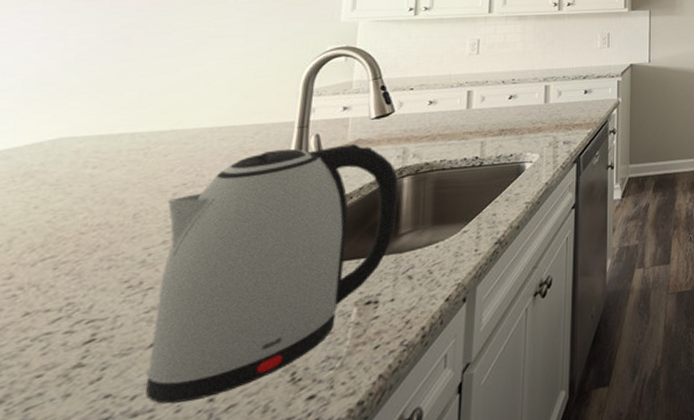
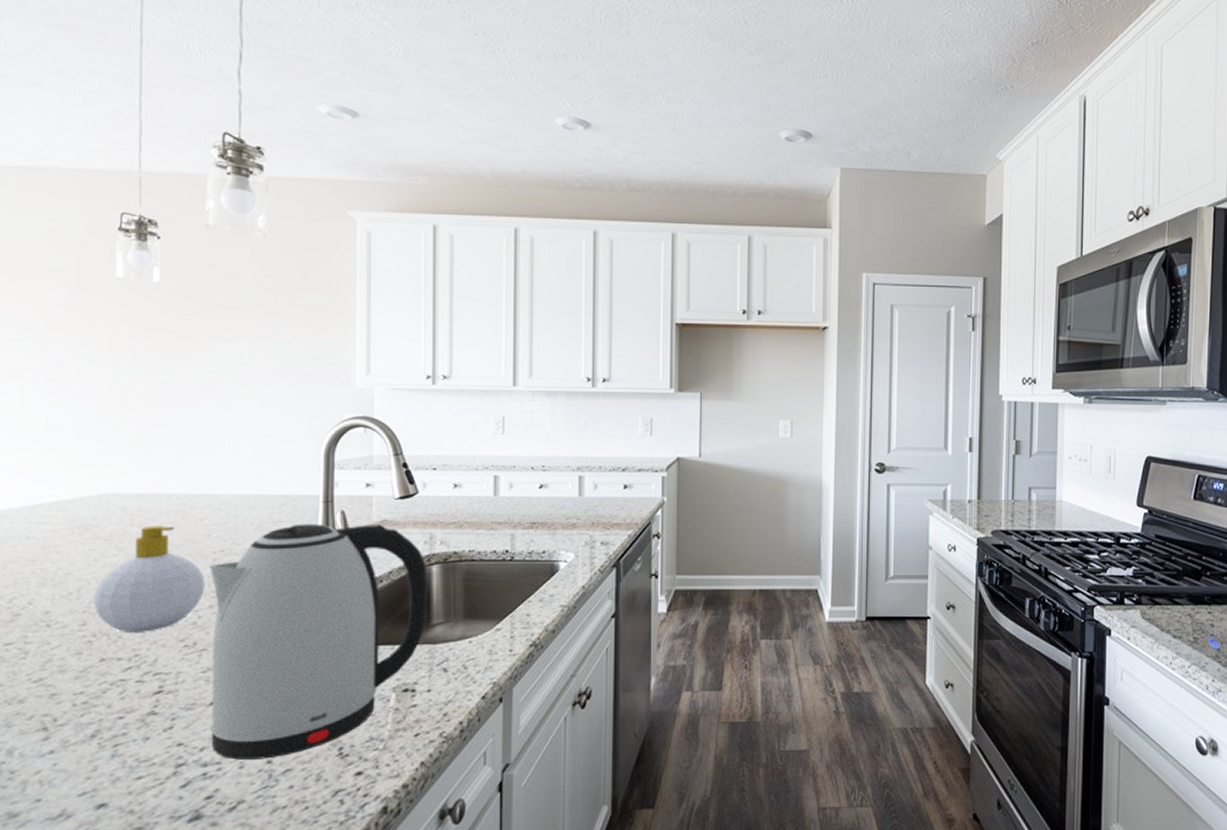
soap bottle: none [25,165,162,281] -> present [93,525,206,634]

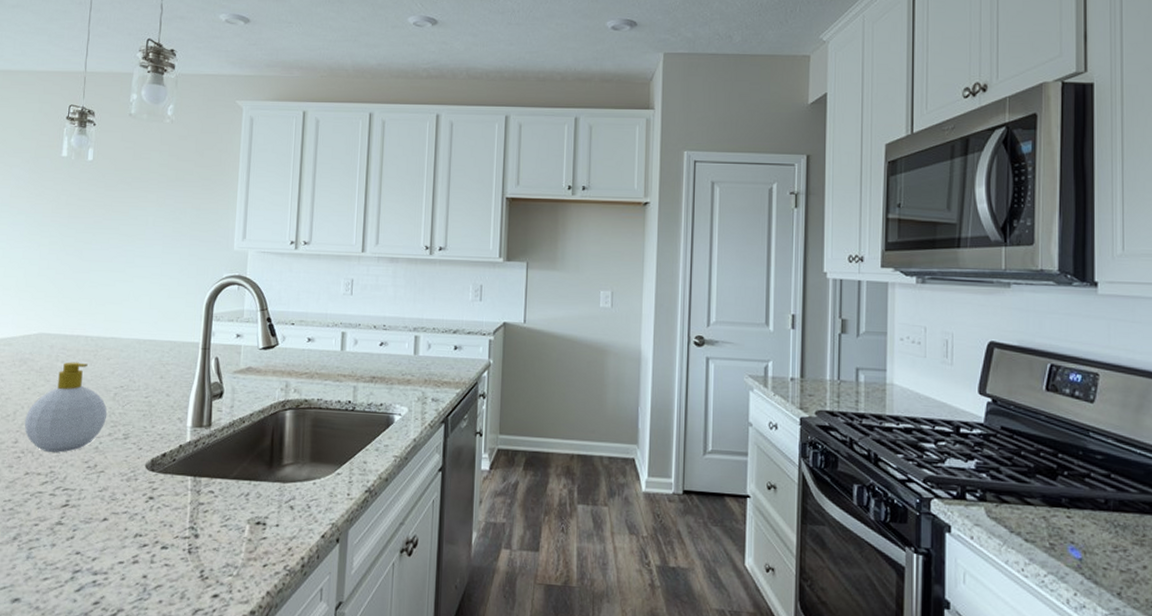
kettle: present [209,523,428,760] -> none [102,367,282,574]

